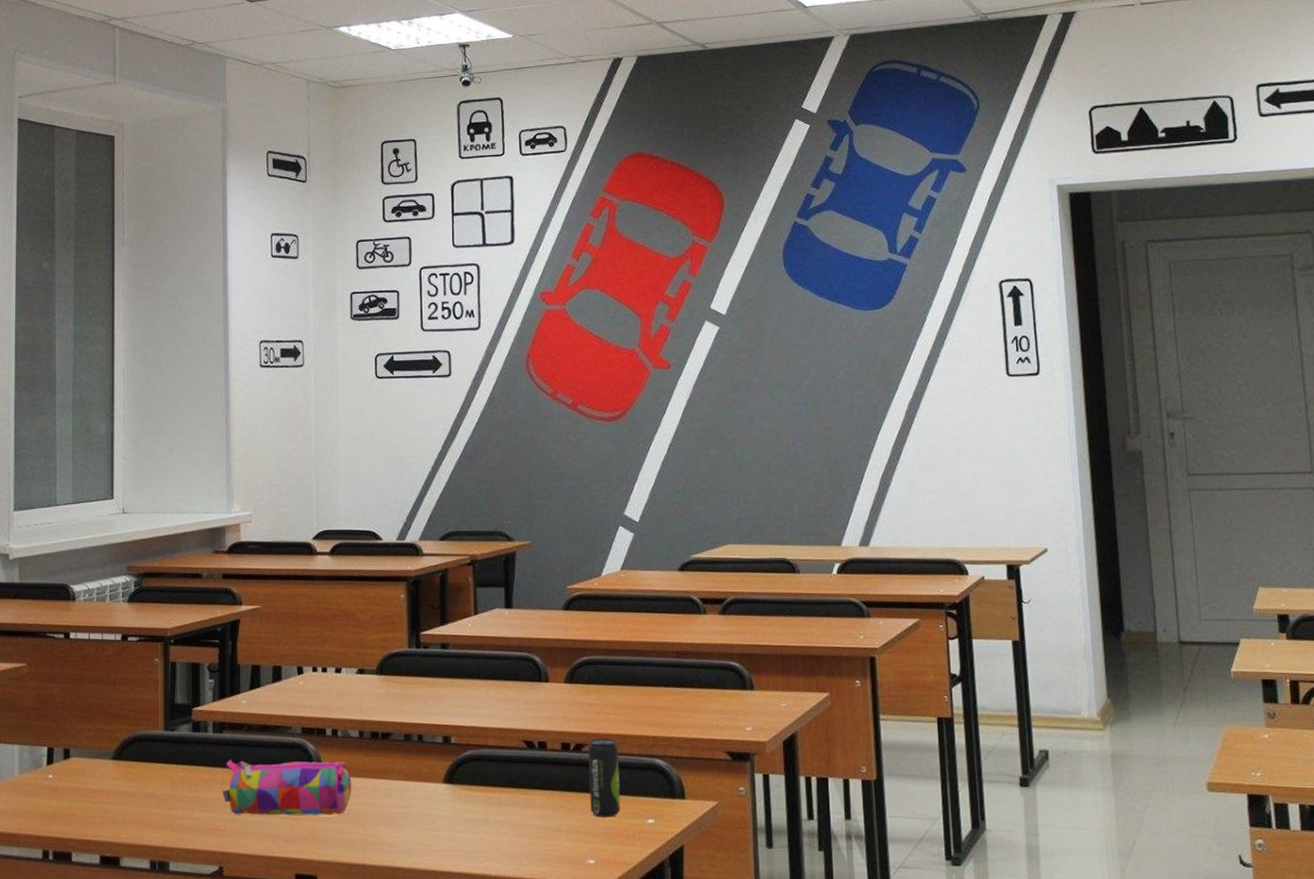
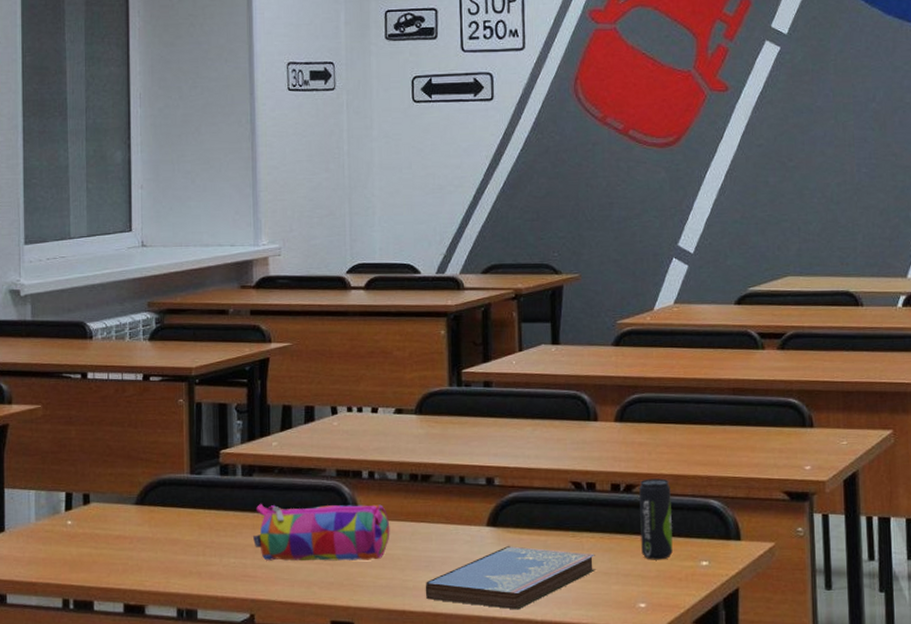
hardcover book: none [384,802,547,865] -> present [425,545,596,610]

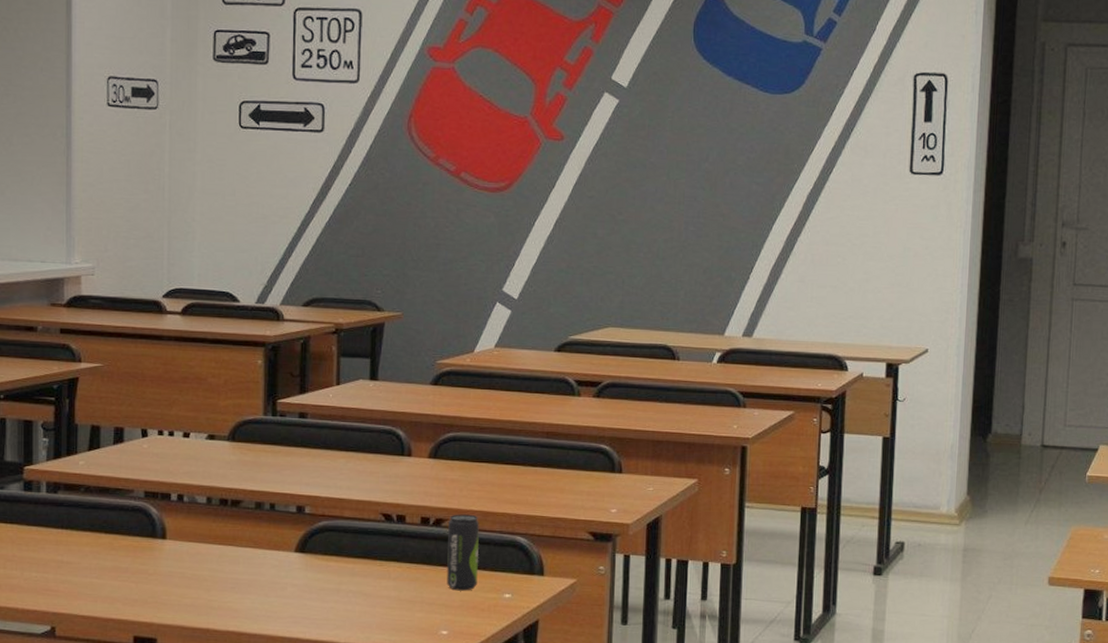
pencil case: present [252,503,390,561] -> none [55,520,197,580]
hardcover book: present [425,545,596,610] -> none [230,571,401,632]

